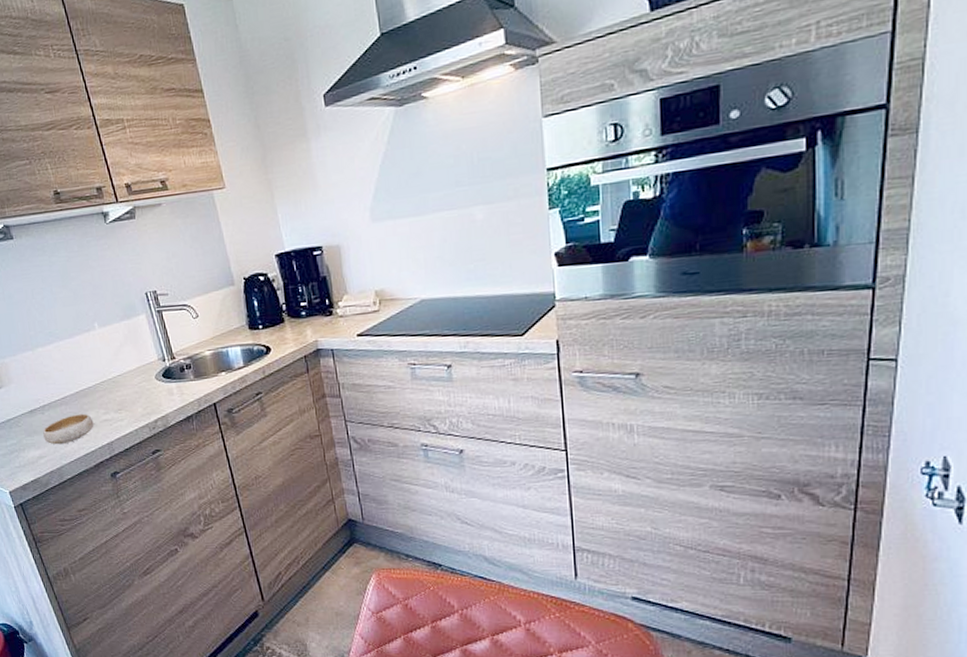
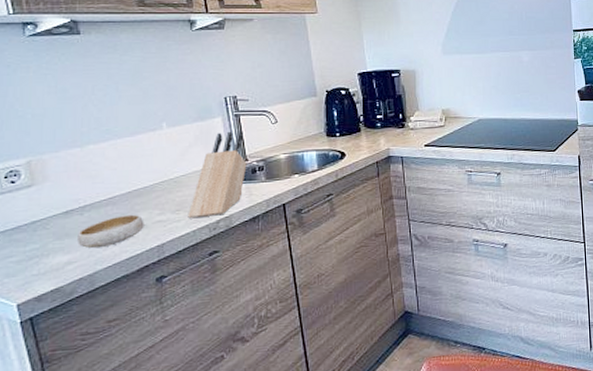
knife block: none [128,326,175,418] -> present [188,129,247,219]

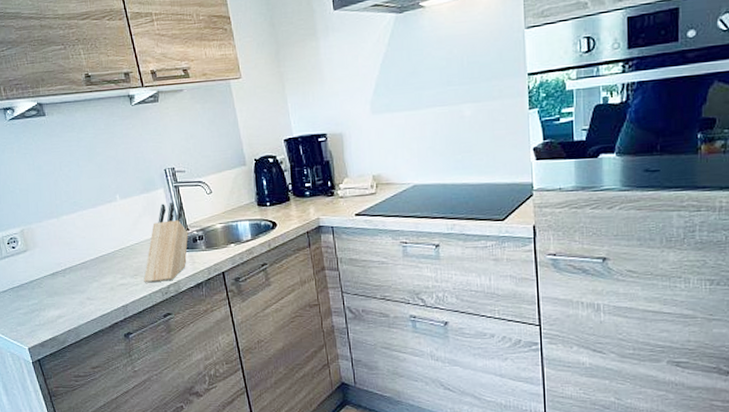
bowl: present [78,214,144,249] -> none [63,277,111,306]

